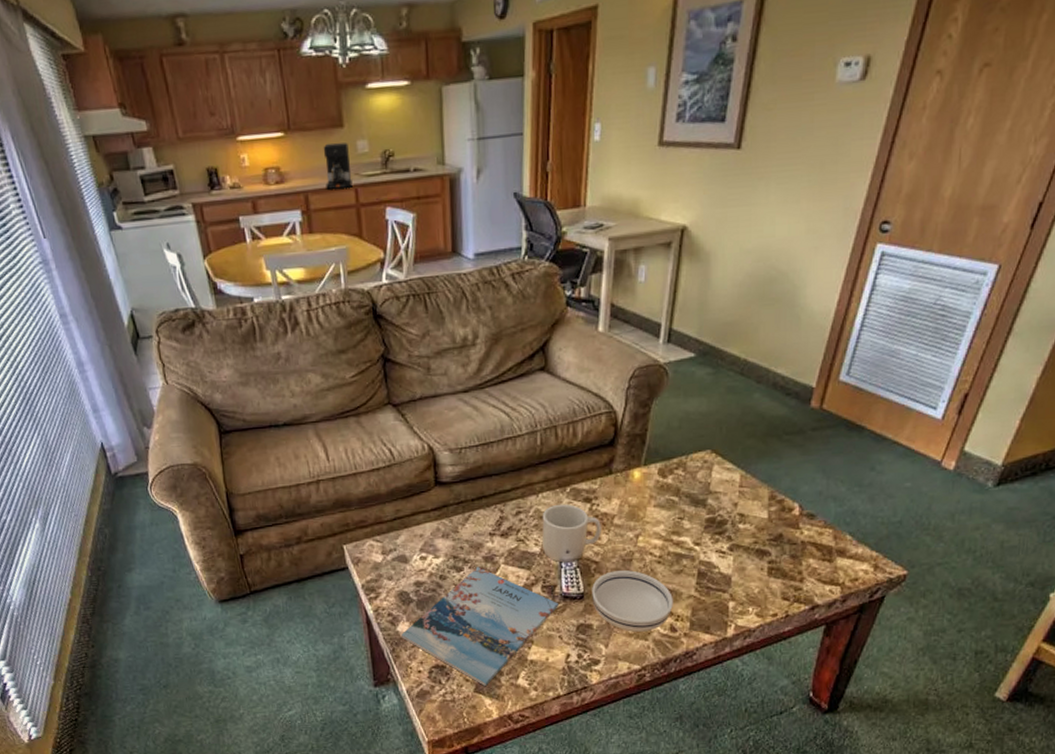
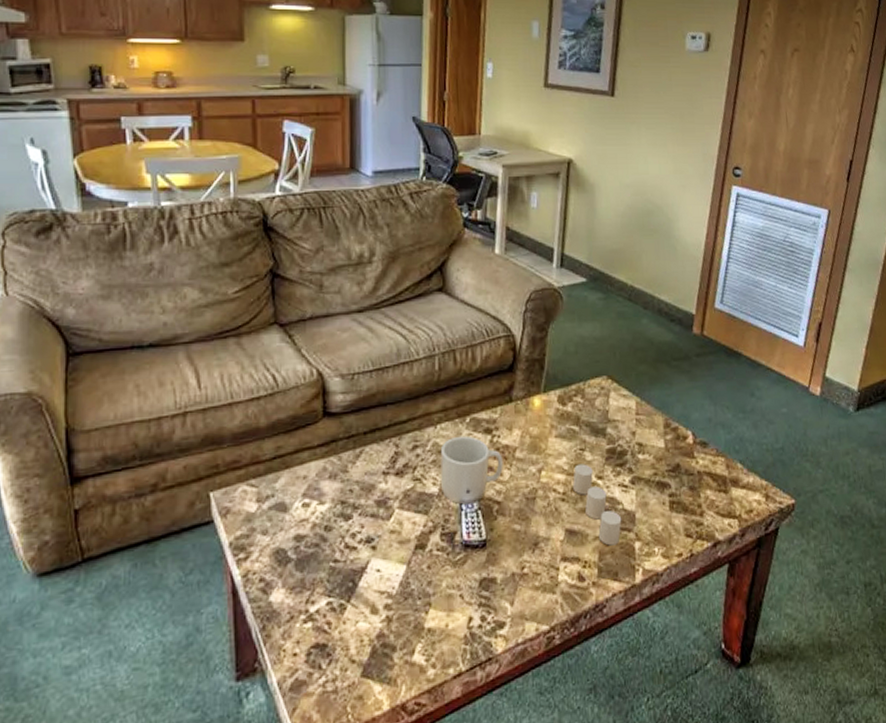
coffee maker: present [323,142,352,190] -> none [221,54,250,99]
magazine: present [401,567,559,686] -> none [275,513,459,667]
bowl: present [592,570,673,632] -> none [495,510,580,585]
candle: none [670,531,717,604] -> present [573,464,622,546]

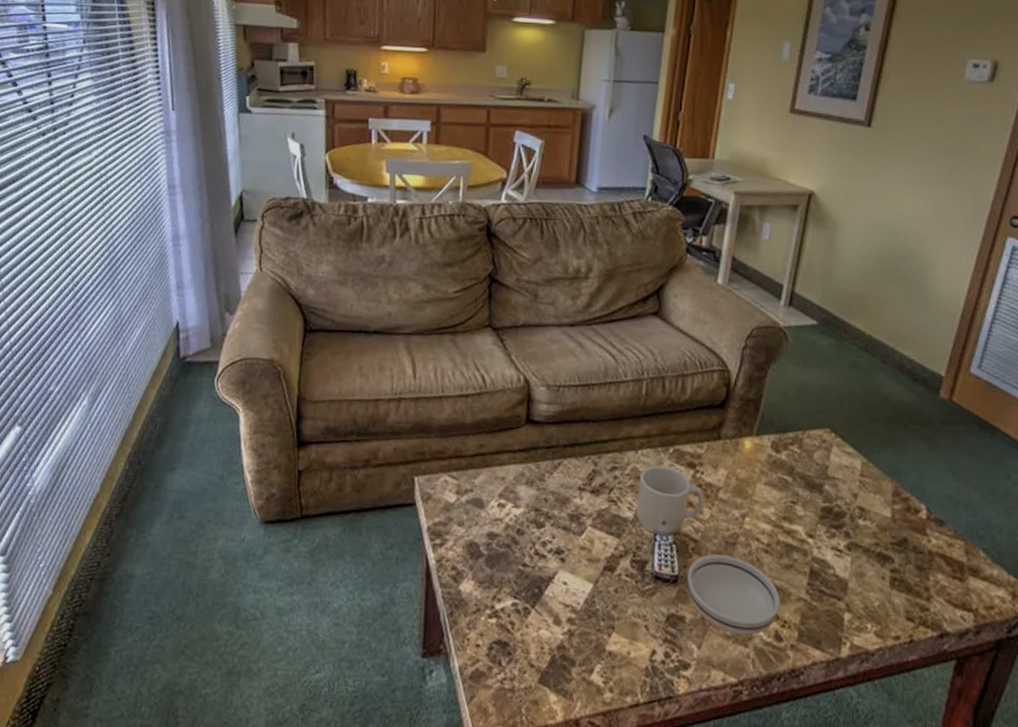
bowl: none [495,510,580,585] -> present [687,554,780,636]
candle: present [573,464,622,546] -> none [779,517,832,611]

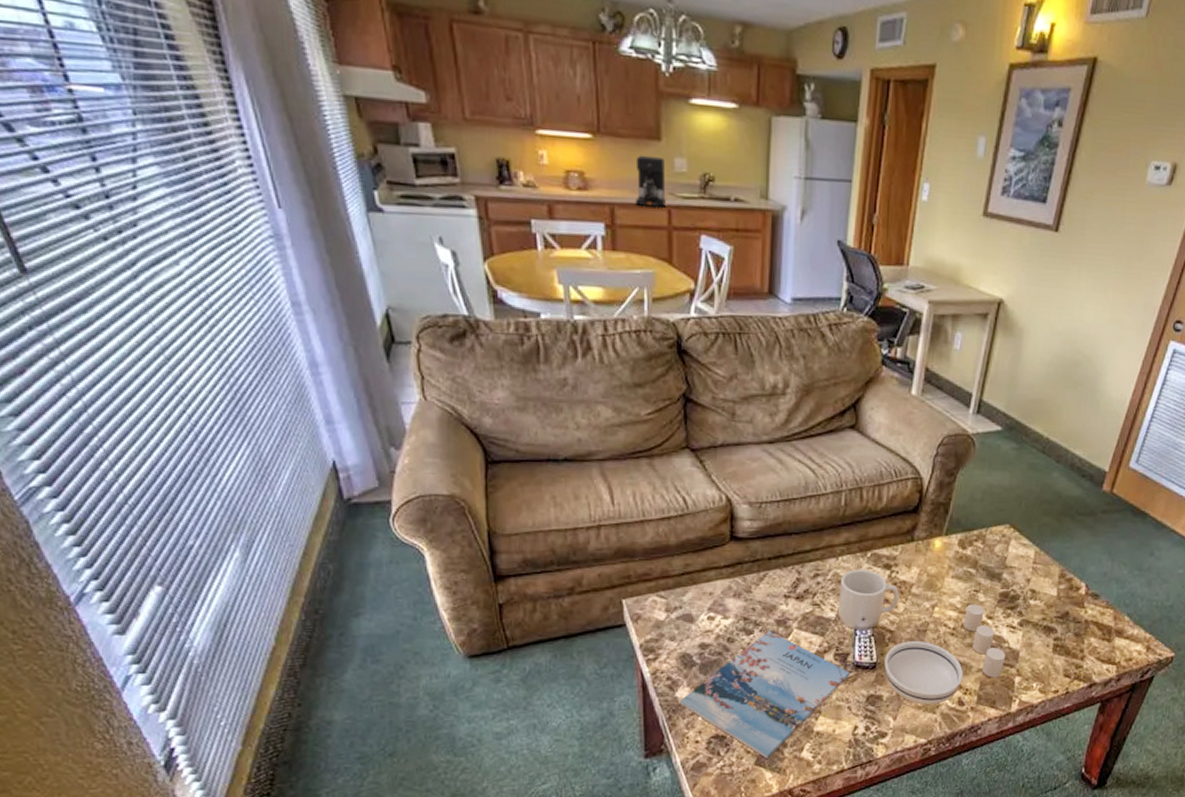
coffee maker: none [459,64,488,108] -> present [635,154,666,209]
magazine: none [463,525,648,677] -> present [680,630,850,758]
candle: none [779,517,832,611] -> present [963,604,1006,678]

